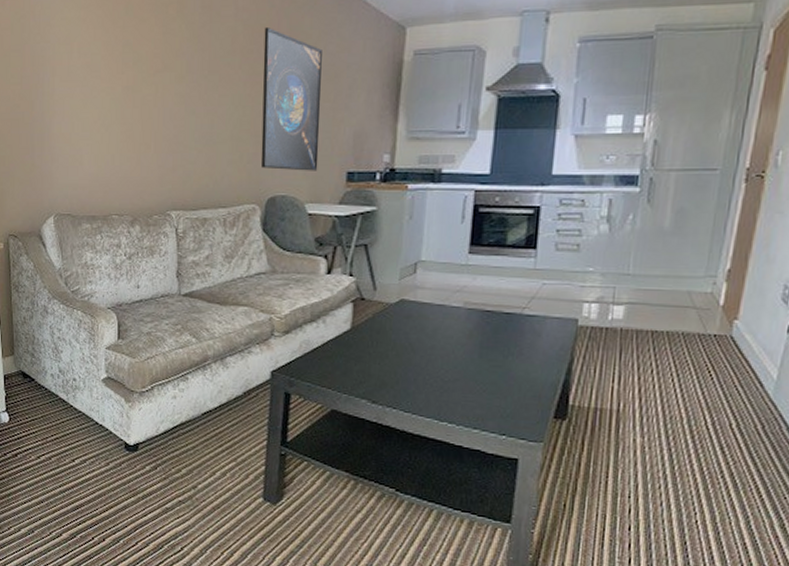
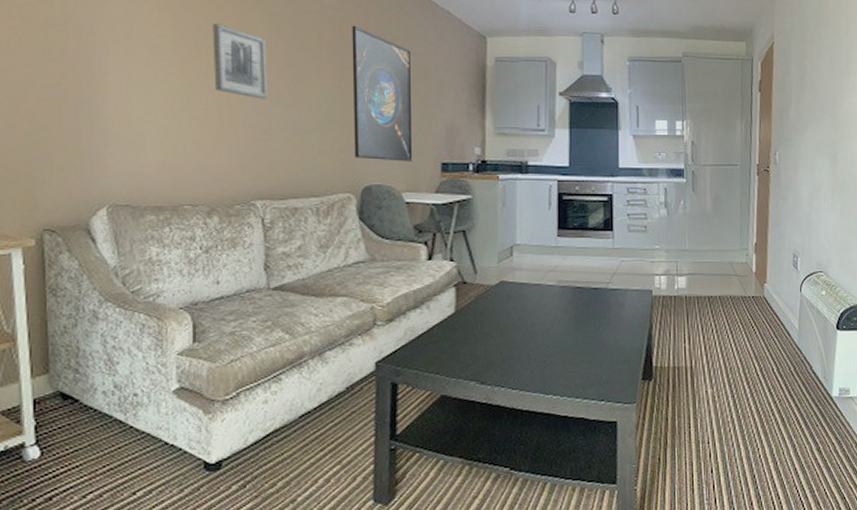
wall art: none [138,37,184,112] -> present [213,23,267,100]

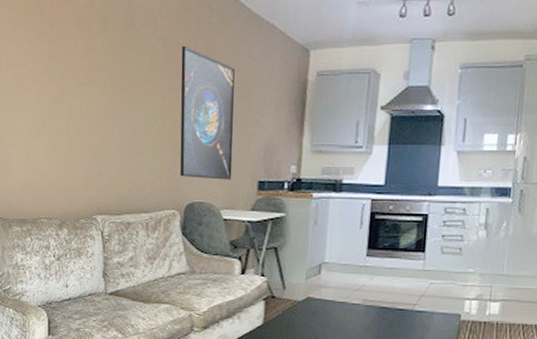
wall art: present [213,23,267,100] -> none [63,52,108,122]

